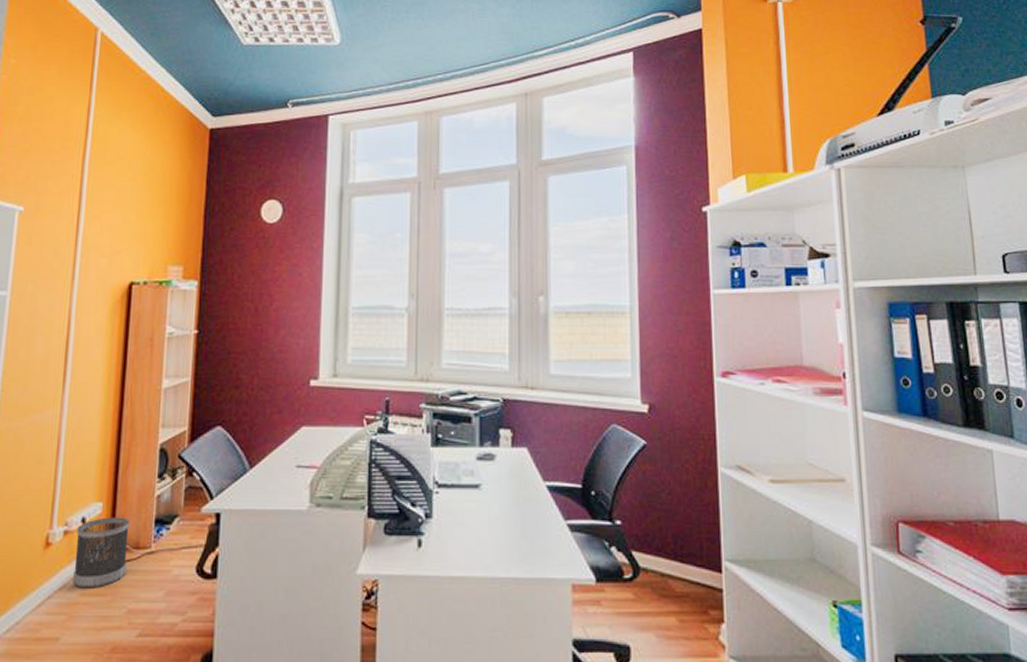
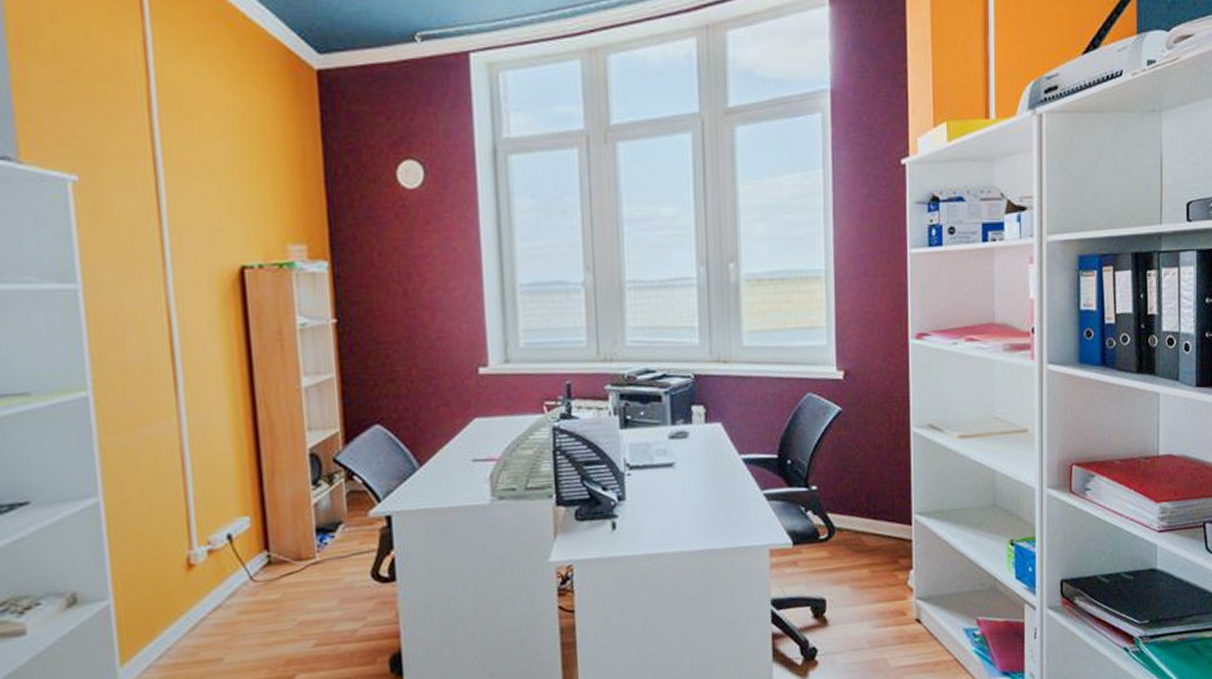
wastebasket: present [73,517,129,588] -> none [223,529,290,607]

